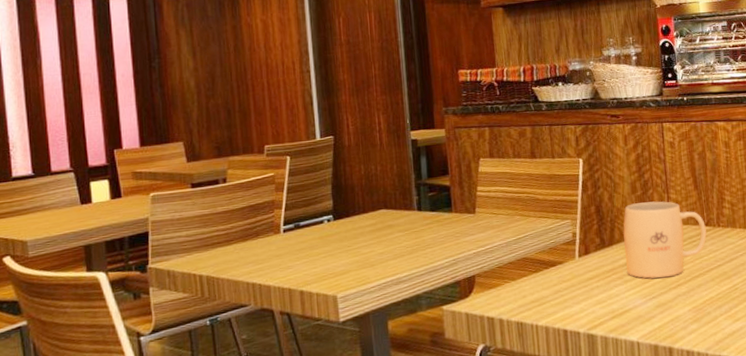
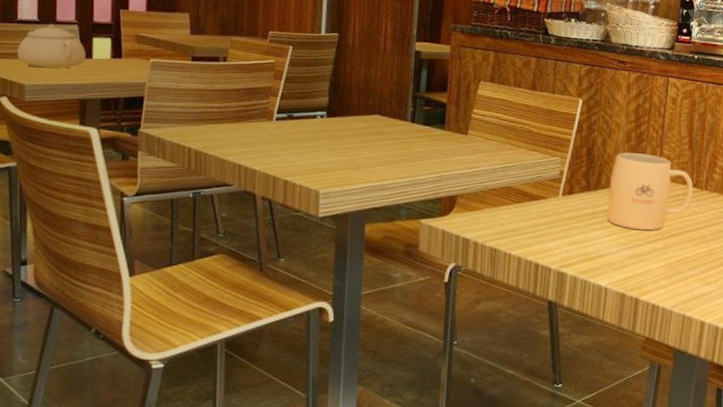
teapot: none [16,176,85,222] -> present [17,24,86,68]

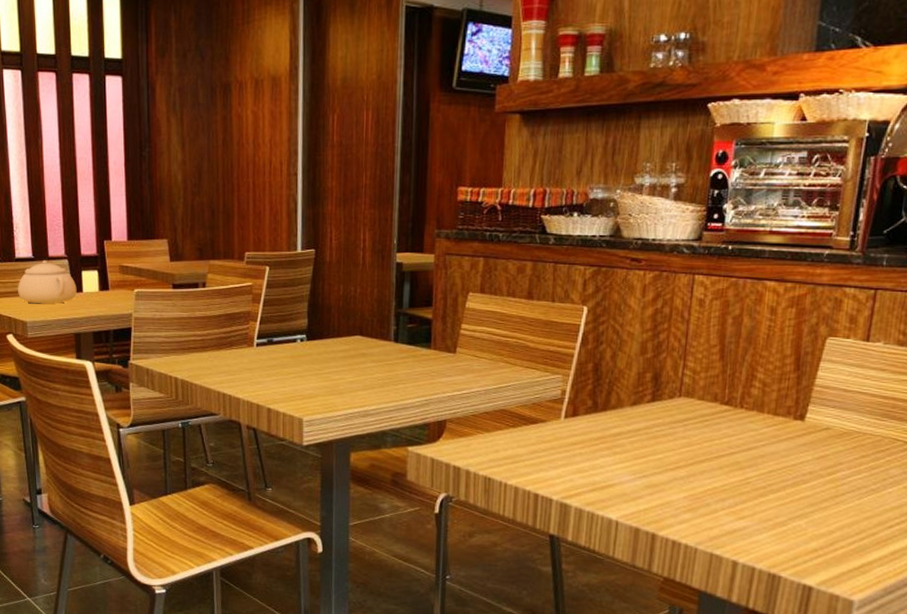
mug: present [607,152,693,231] -> none [618,366,725,457]

